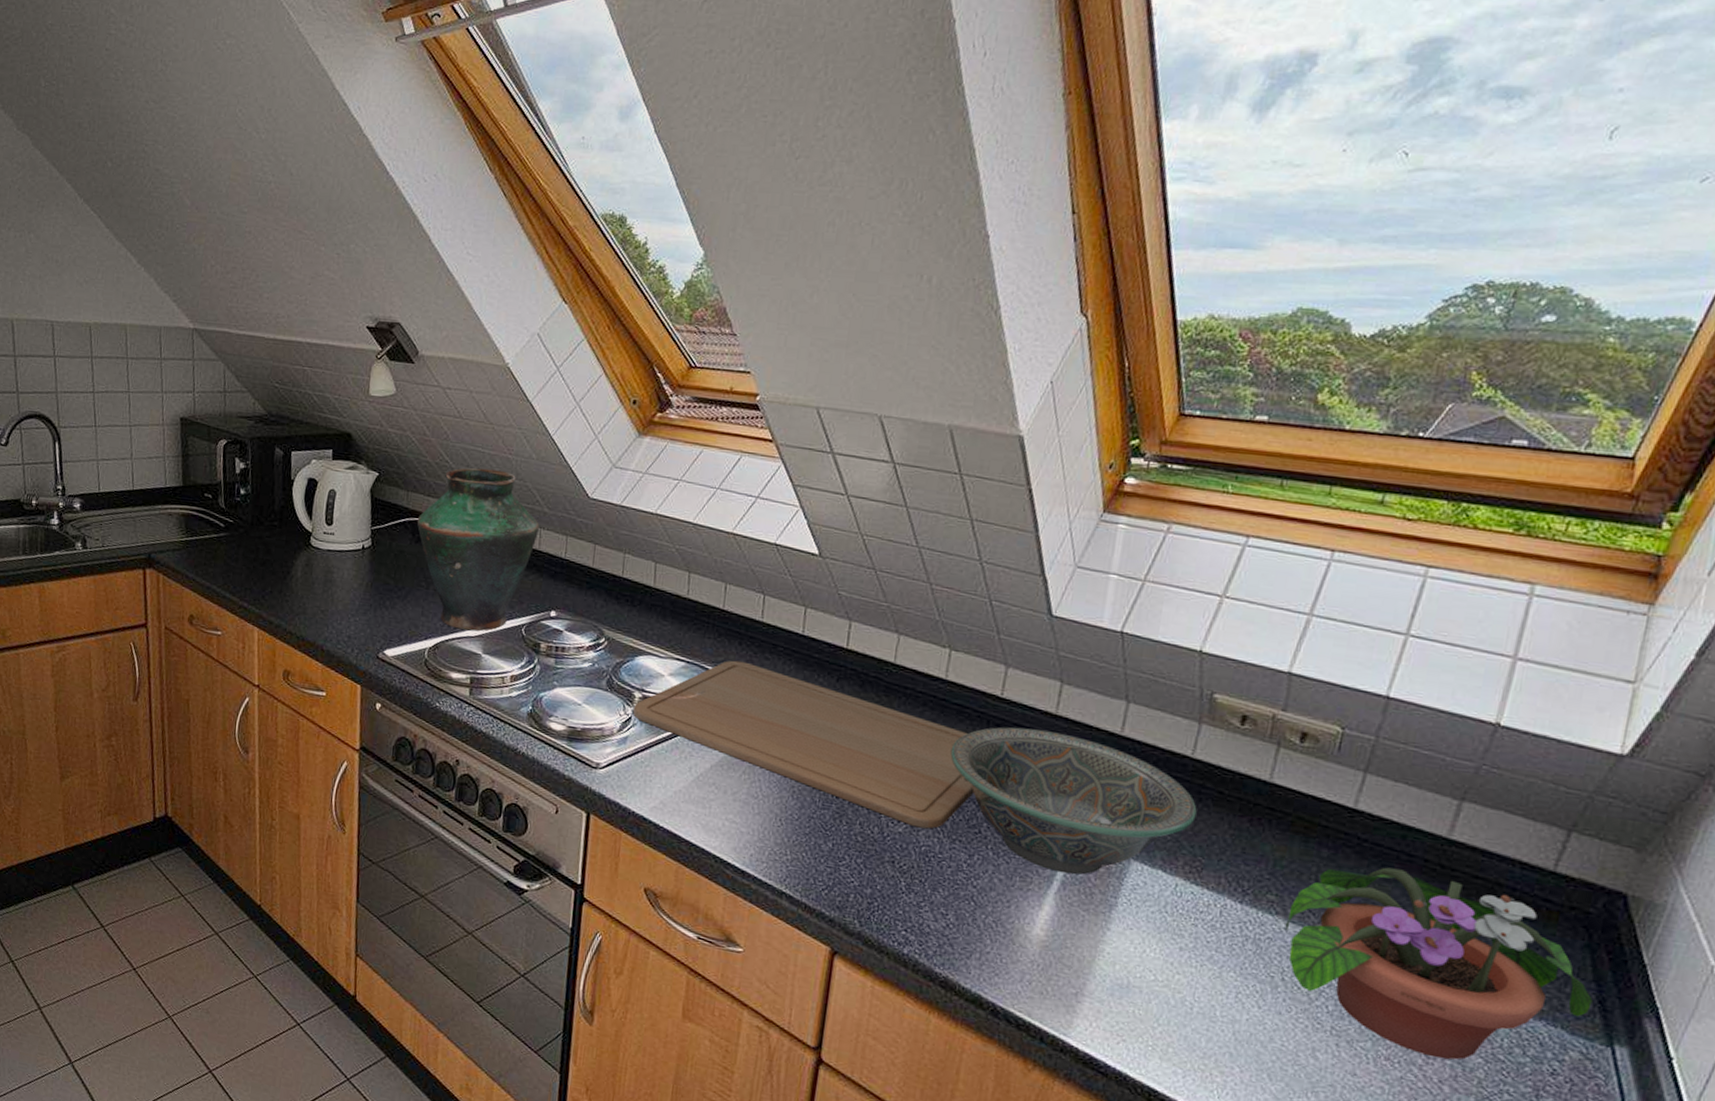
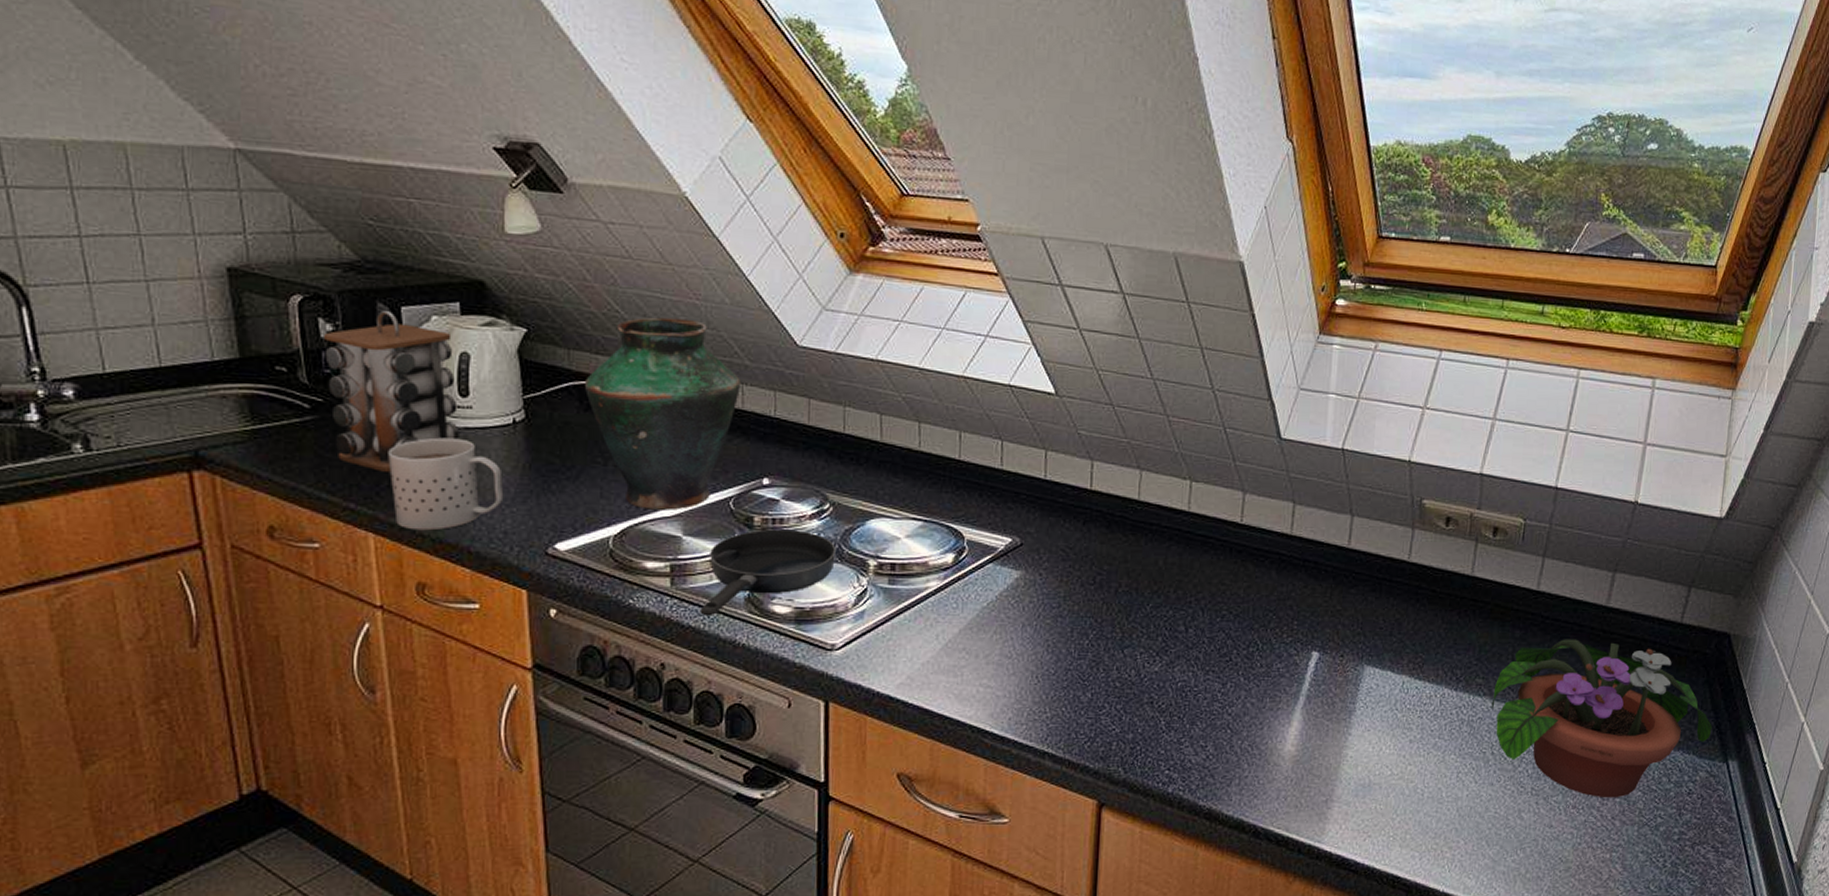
spice rack: none [237,453,325,581] -> present [323,309,459,472]
mug: none [272,556,351,630] -> present [388,437,504,531]
frying pan: none [490,655,607,725] -> present [700,529,836,617]
chopping board: present [633,660,975,829] -> none [869,513,1223,664]
decorative bowl: present [950,727,1197,875] -> none [1198,551,1416,688]

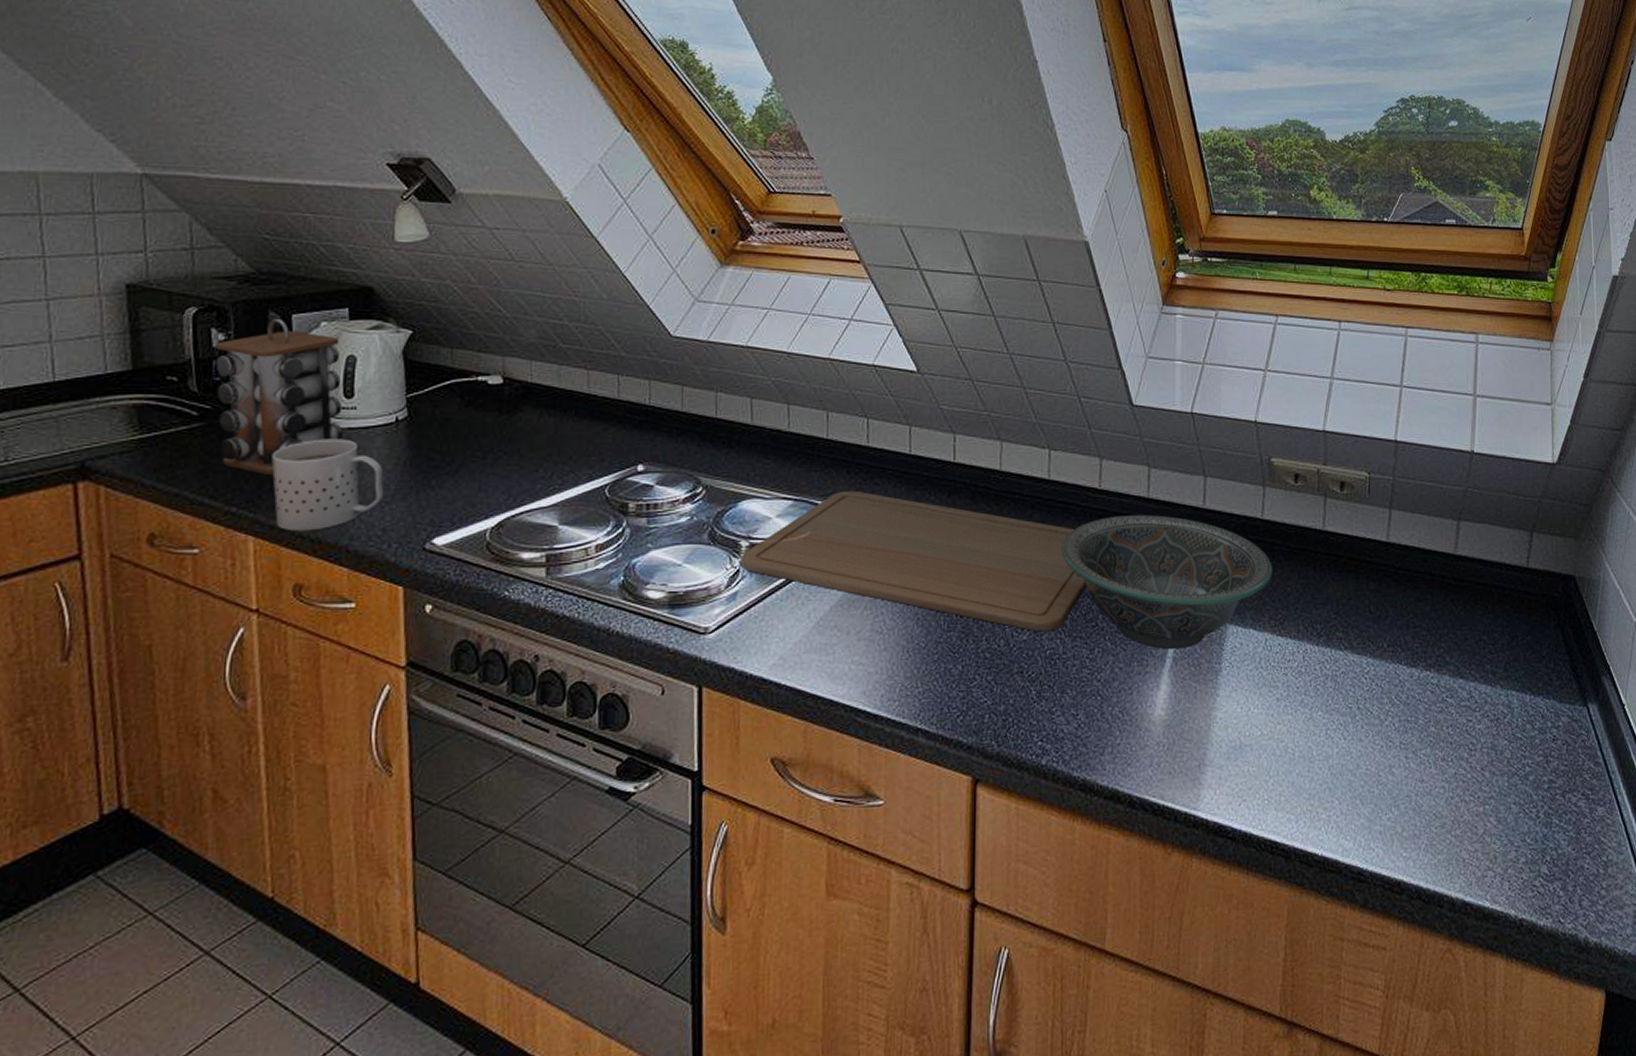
vase: present [584,317,740,510] -> none [465,314,617,501]
frying pan: present [700,529,836,617] -> none [574,514,708,605]
chopping board: none [869,513,1223,664] -> present [741,490,1087,632]
decorative bowl: none [1198,551,1416,688] -> present [1061,515,1272,650]
potted flower: present [1491,639,1712,798] -> none [1353,588,1569,749]

